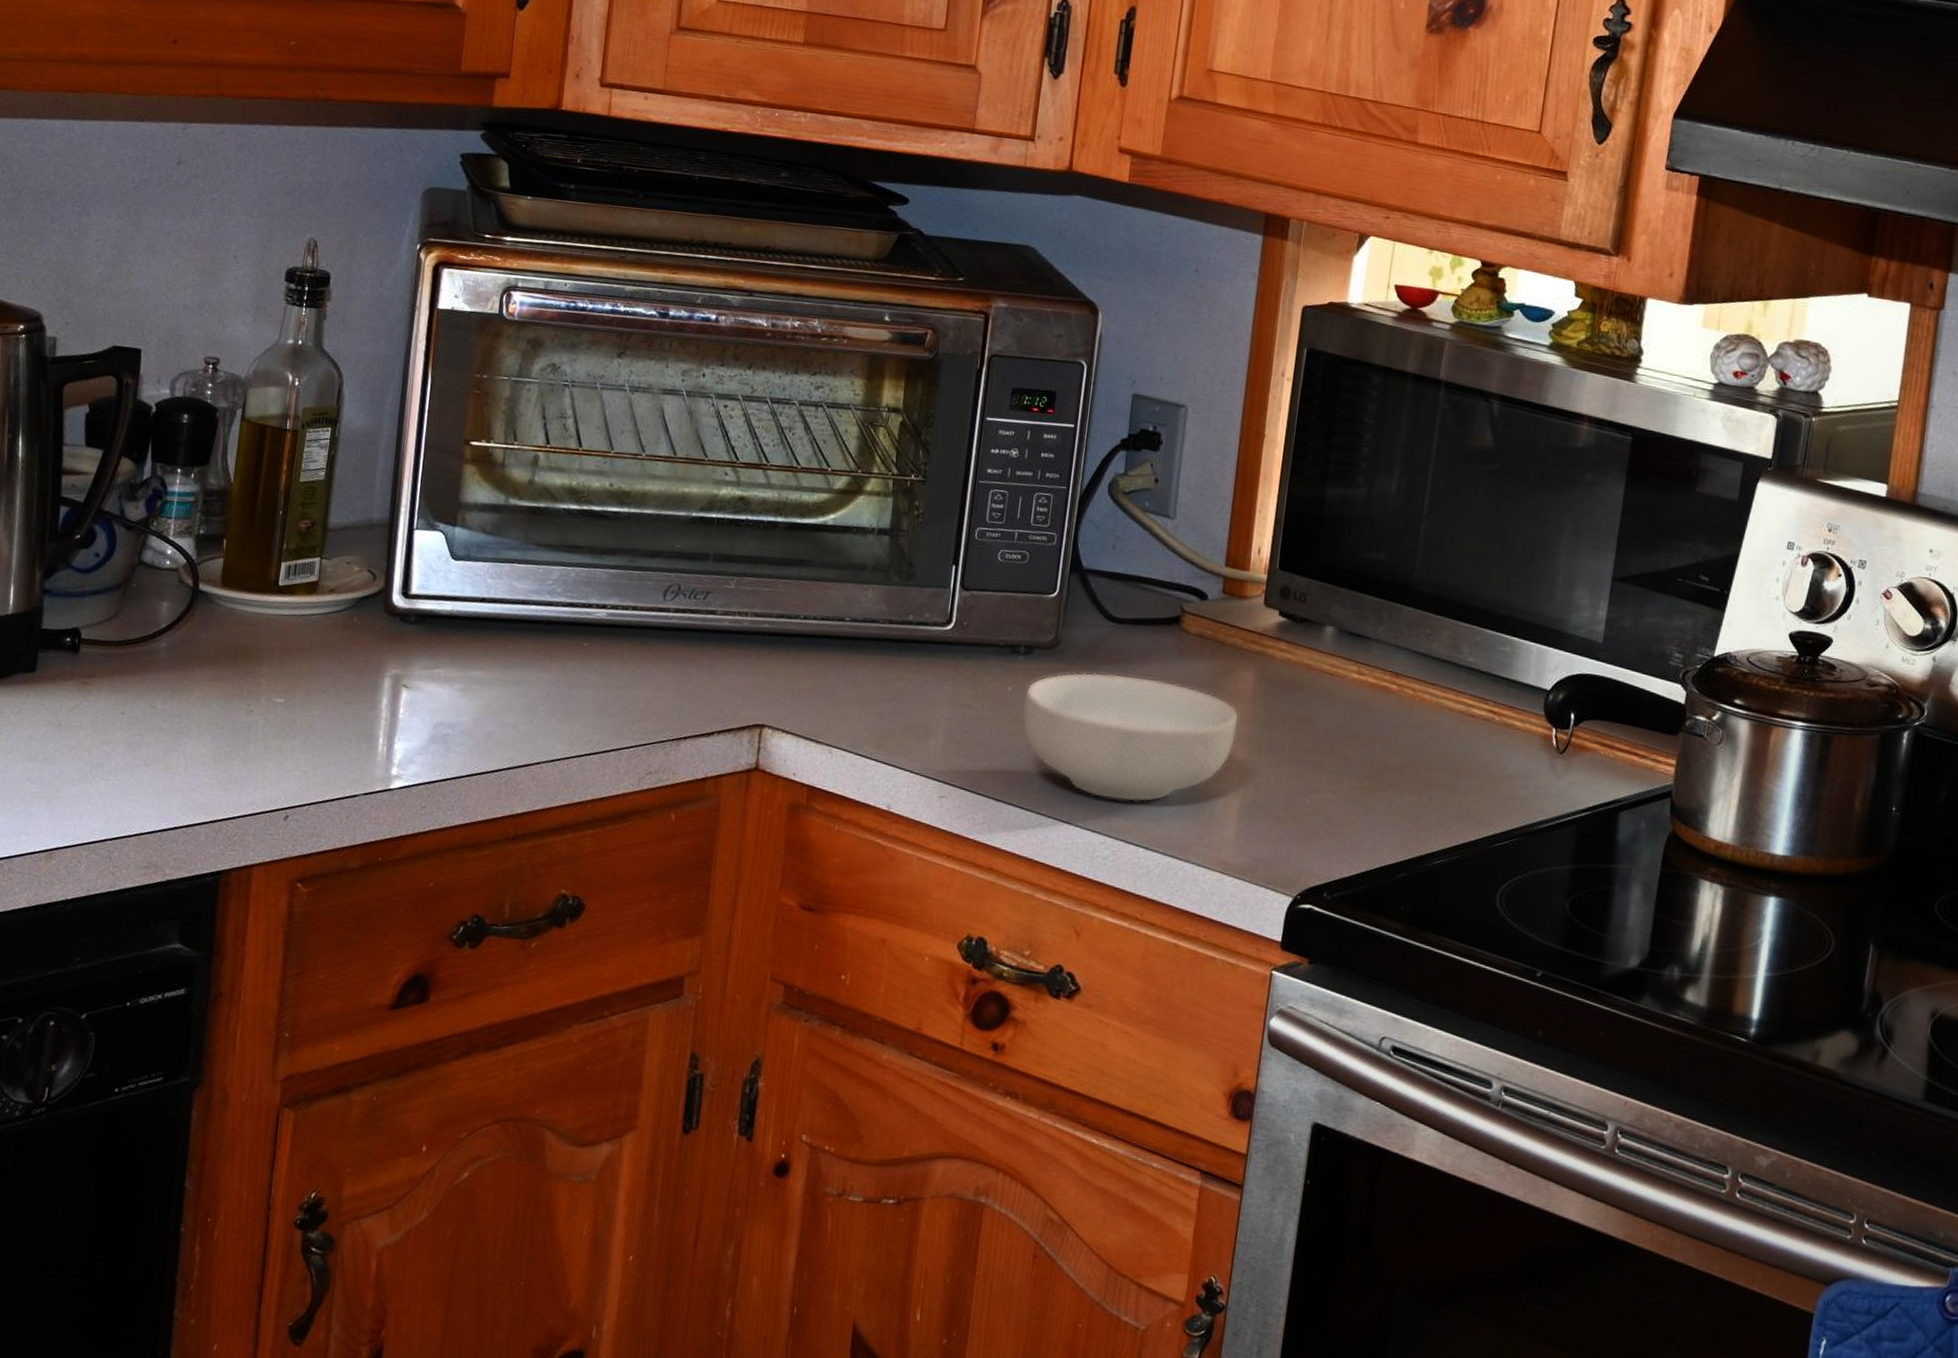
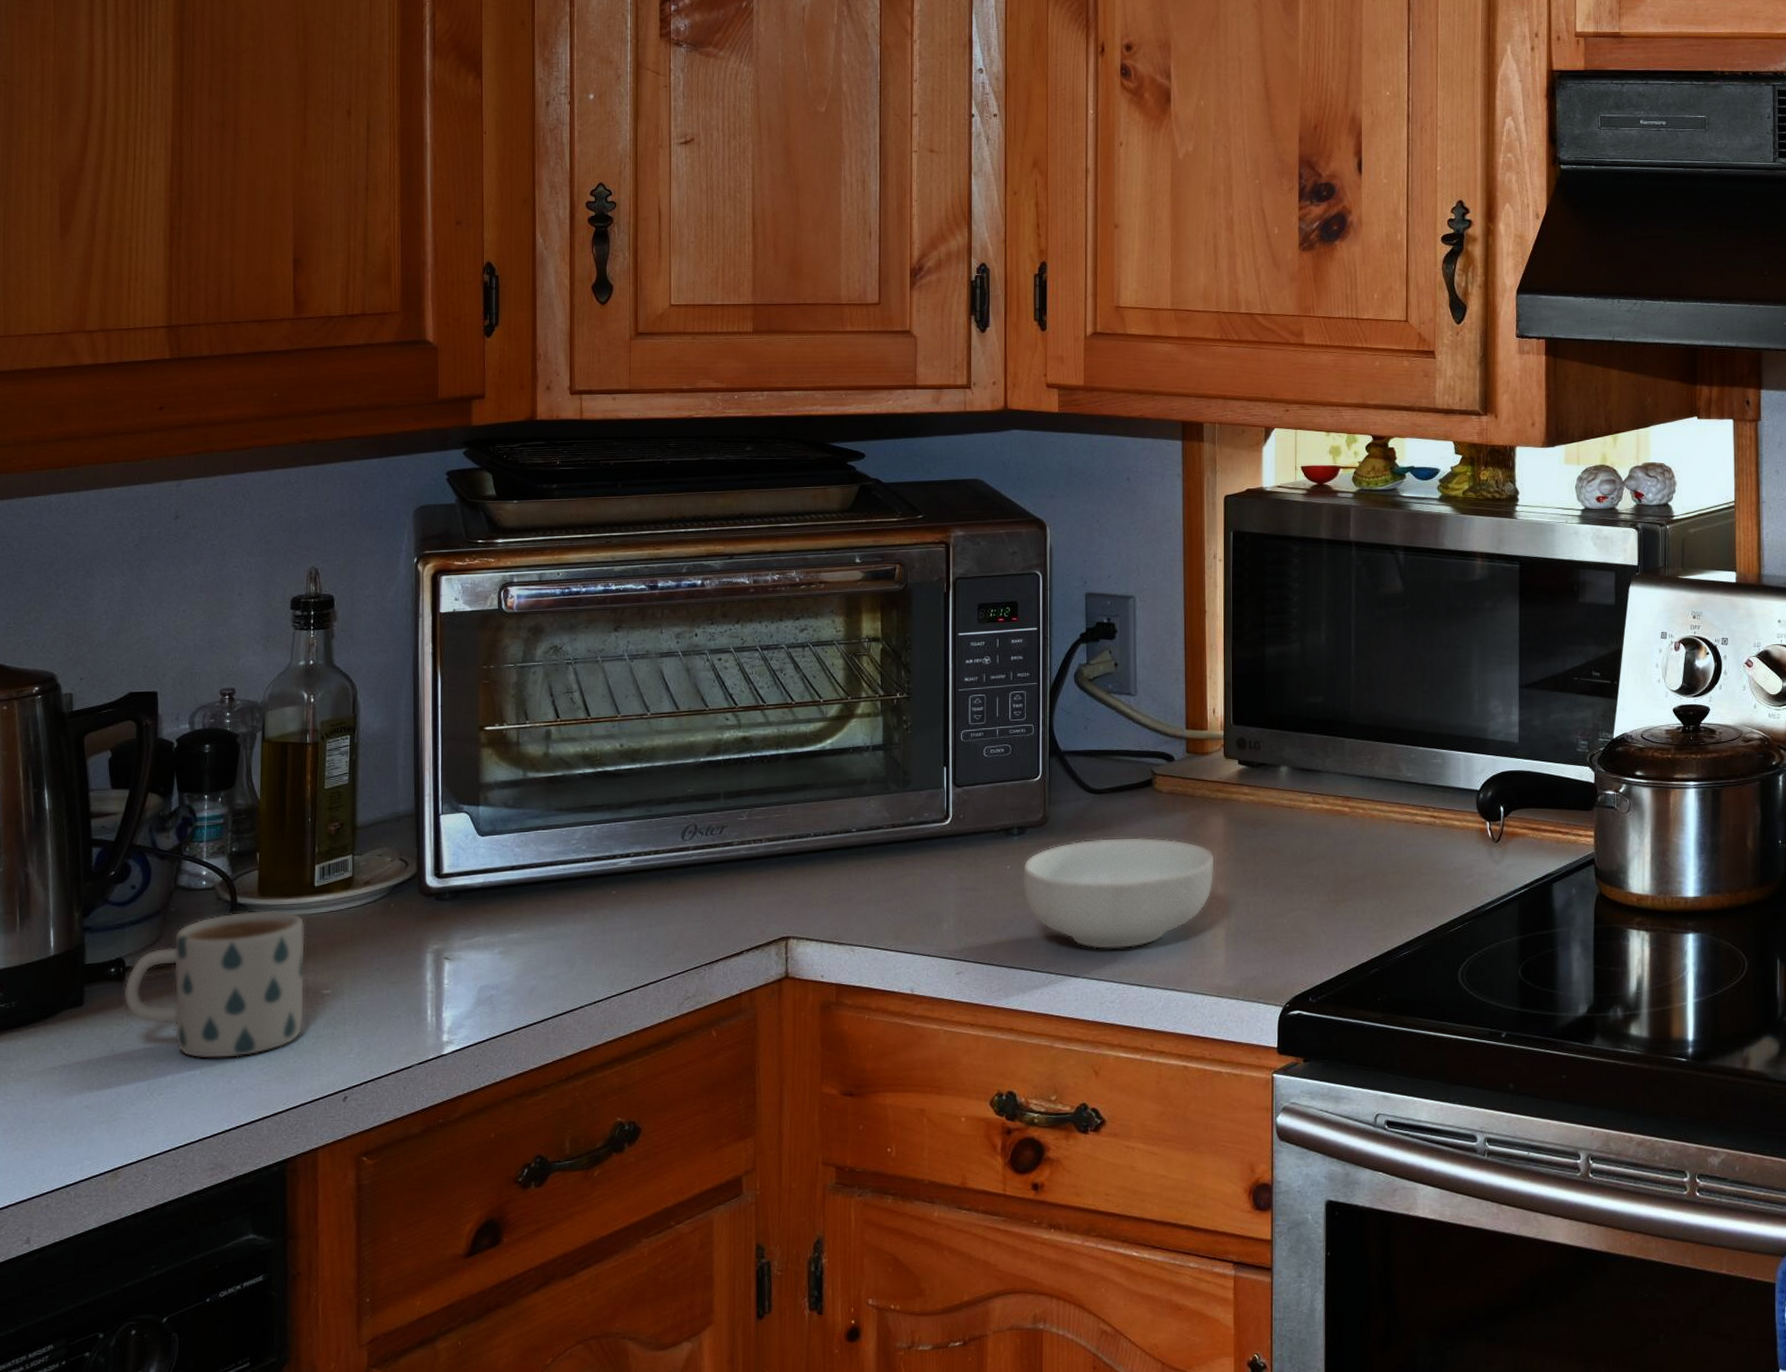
mug: none [76,599,265,755] -> present [124,910,306,1059]

